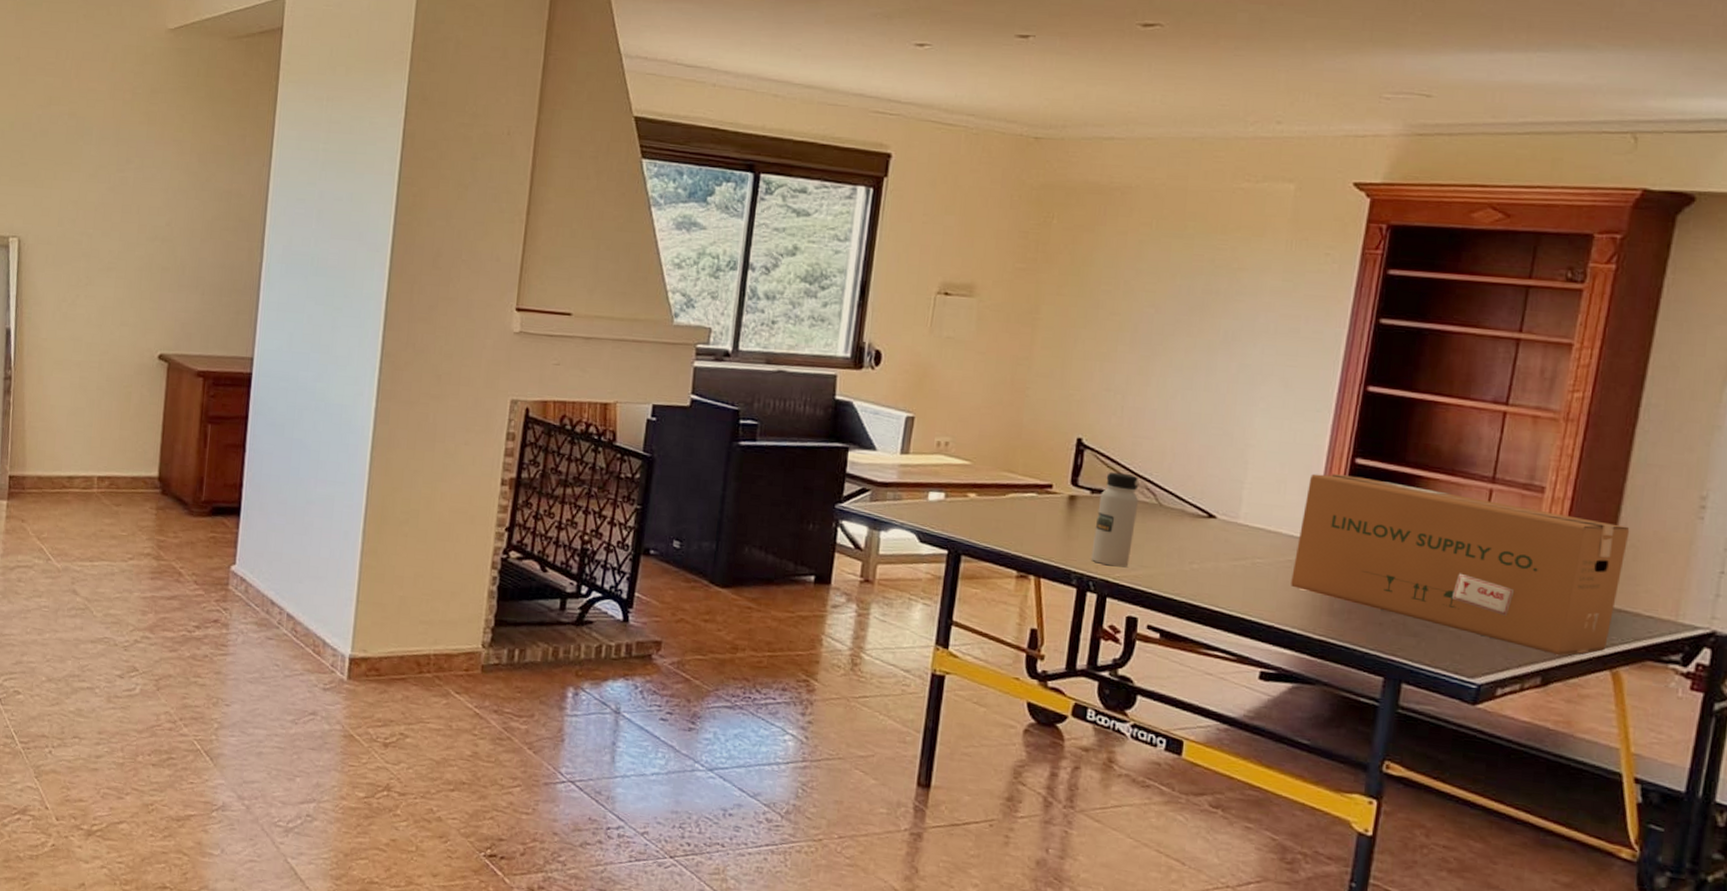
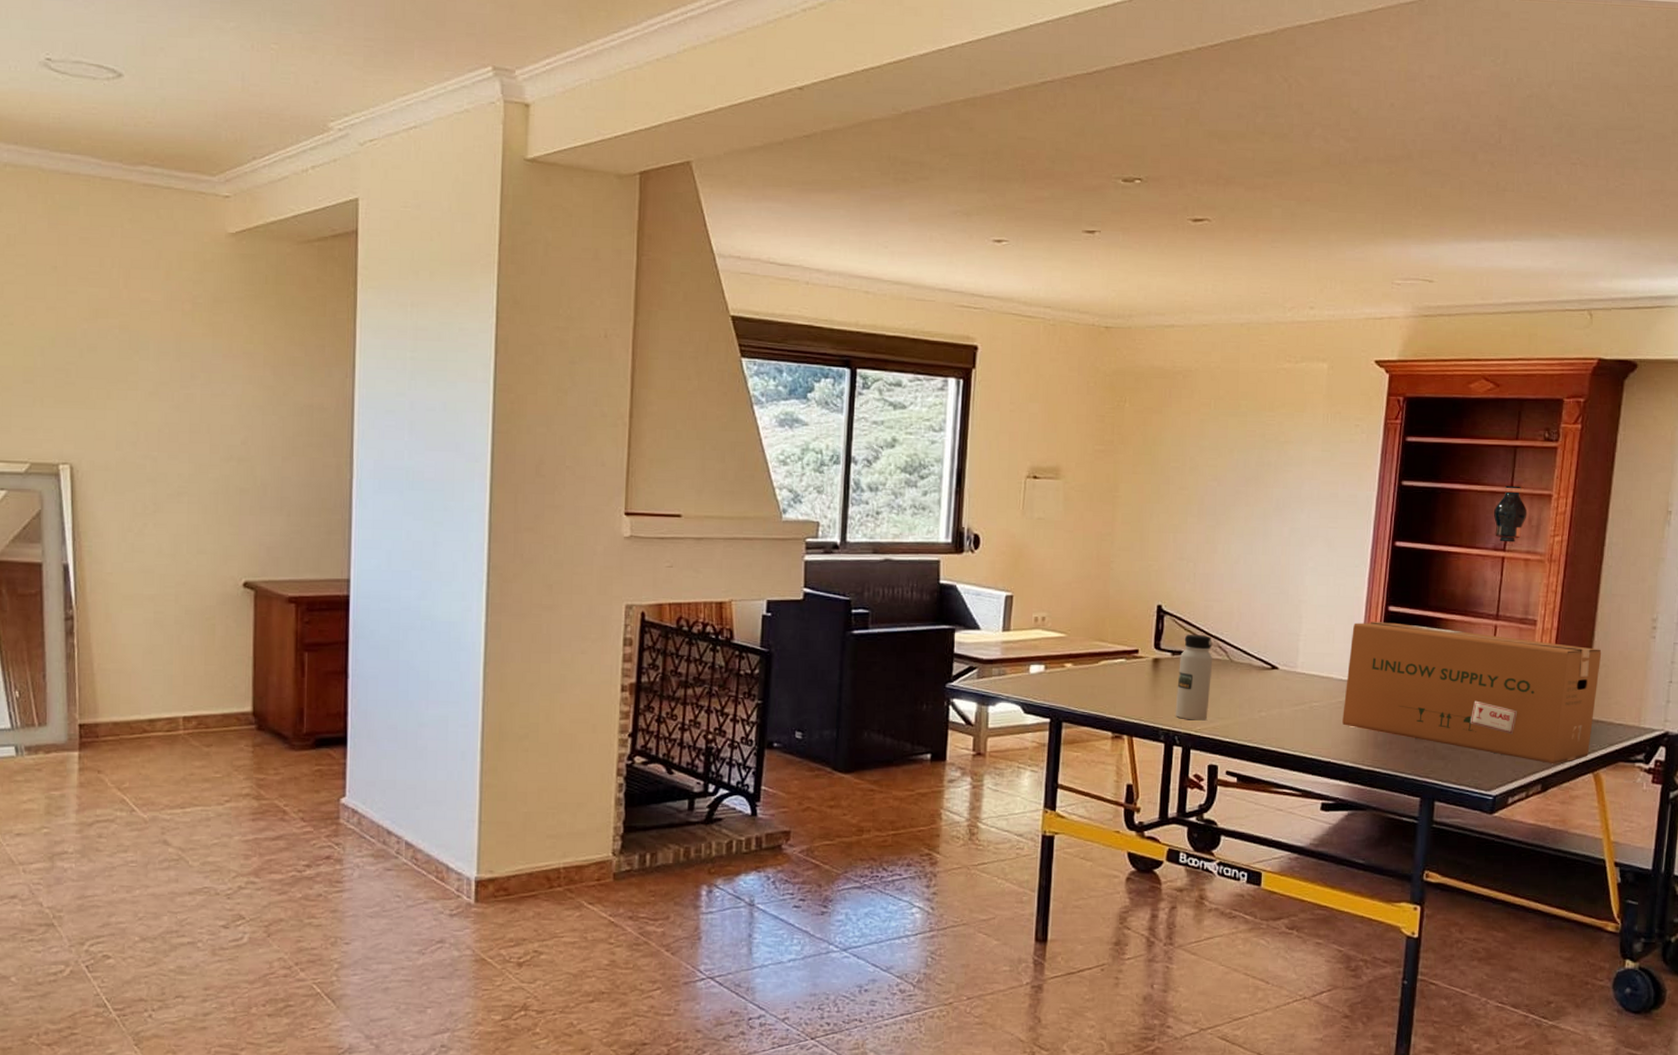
vase: none [1494,330,1540,396] -> present [1493,485,1528,543]

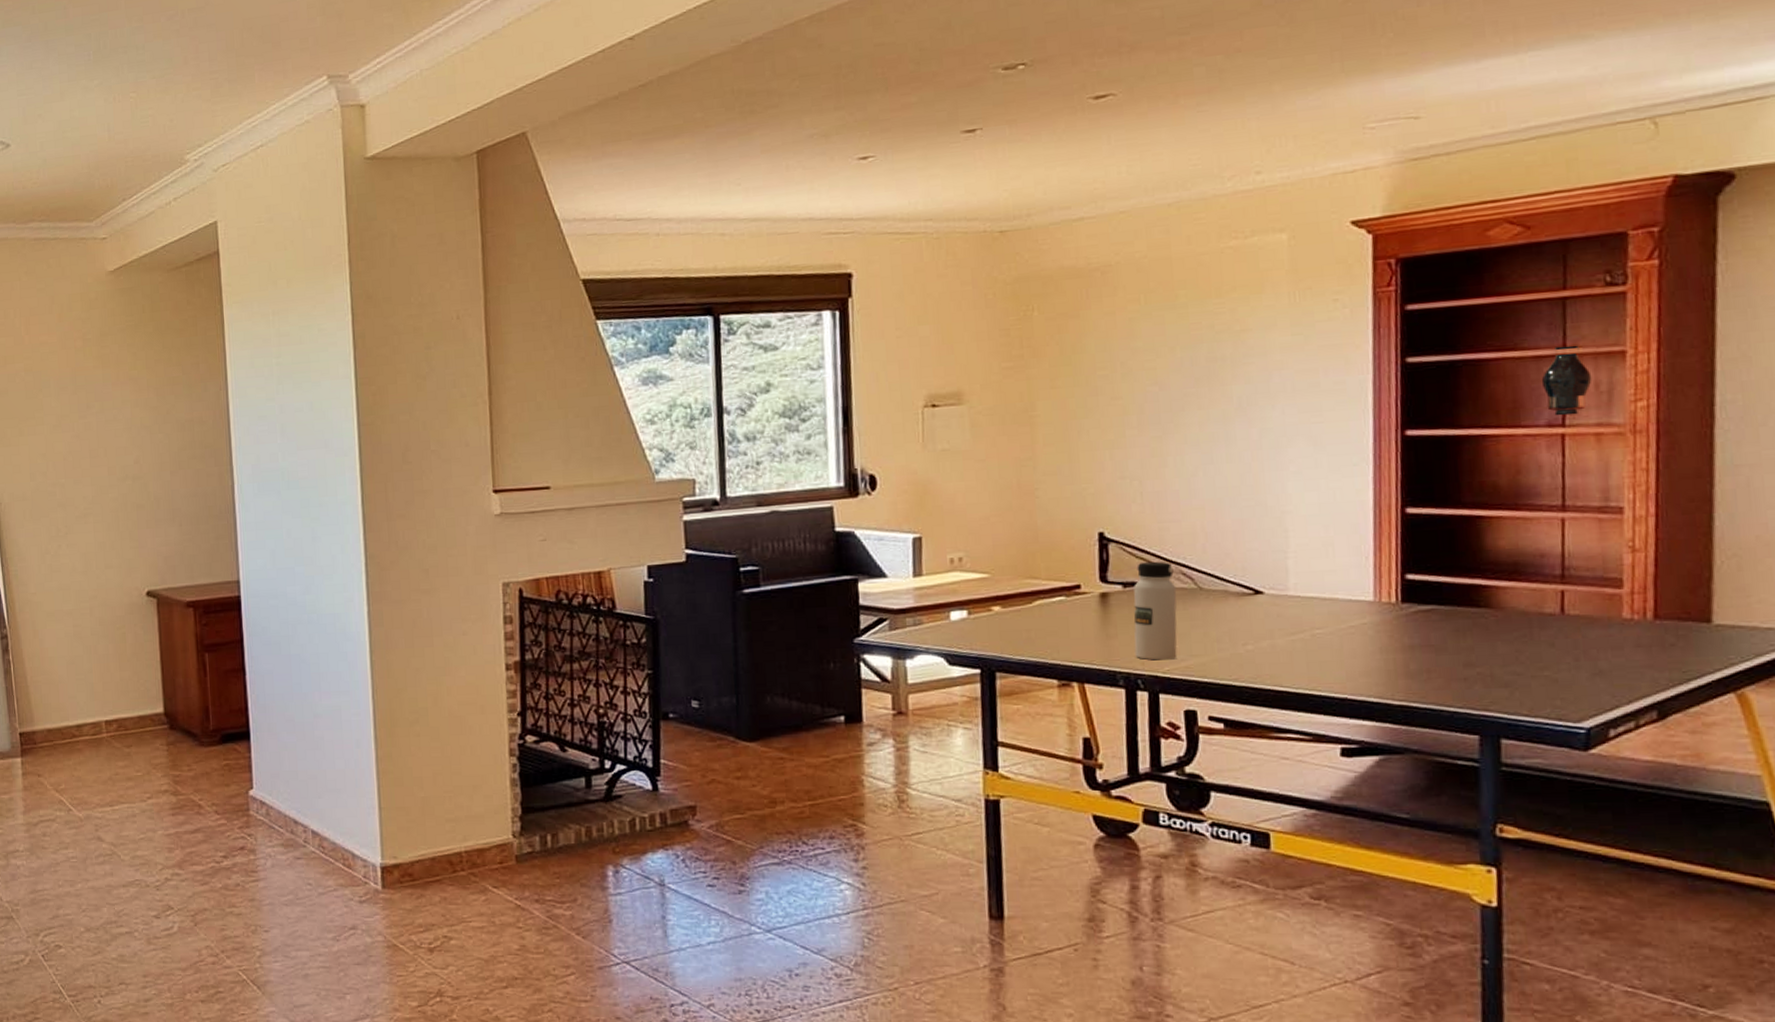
box: present [1342,622,1602,765] -> none [1357,526,1729,685]

